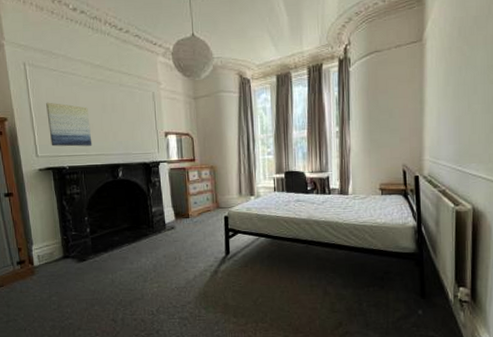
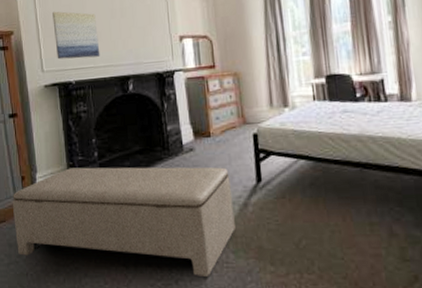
bench: none [9,241,207,328] -> present [12,167,235,278]

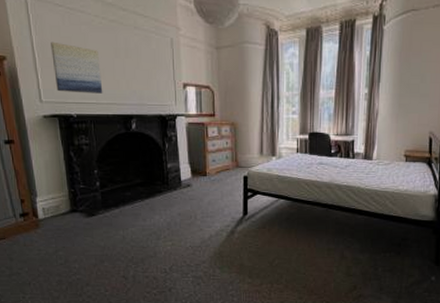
bench: present [12,167,235,278] -> none [11,194,222,287]

